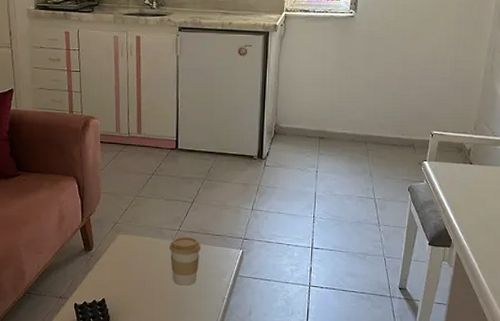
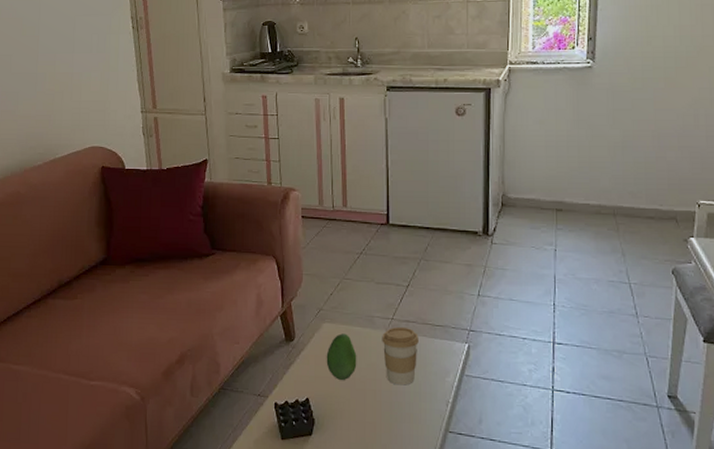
fruit: none [120,243,148,284] -> present [326,333,357,381]

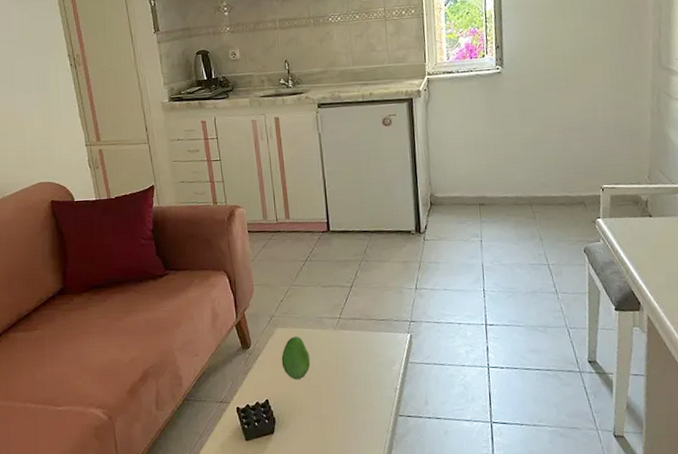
coffee cup: present [382,326,419,386] -> none [331,324,365,378]

